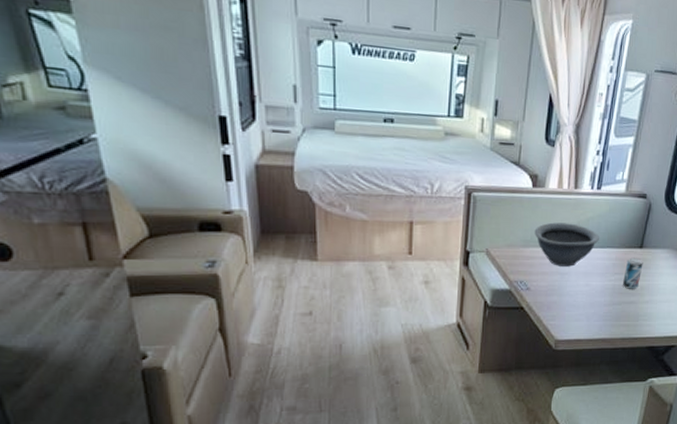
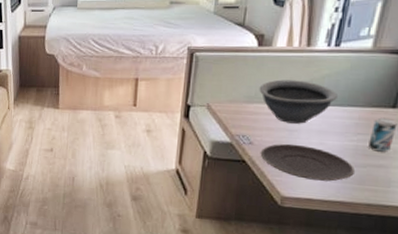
plate: none [536,287,613,321] -> present [260,143,354,182]

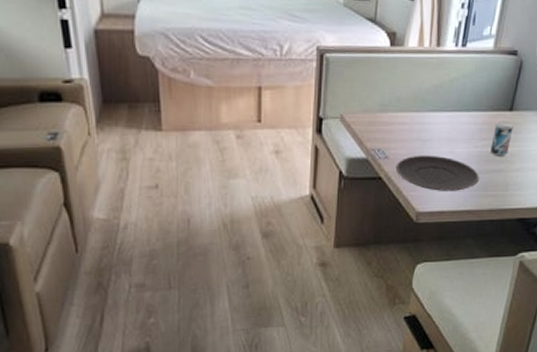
bowl: present [259,79,337,124] -> none [393,84,464,133]

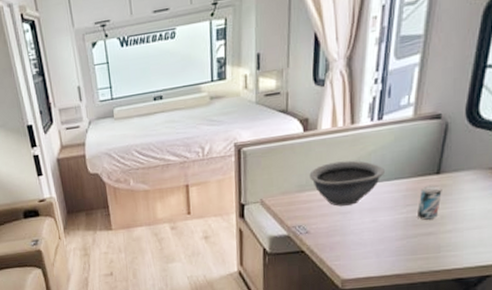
bowl: none [393,84,464,133] -> present [309,160,384,206]
plate: present [395,155,479,191] -> none [317,225,406,259]

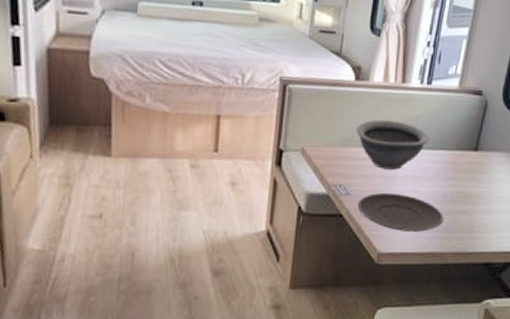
plate: none [317,225,406,259] -> present [357,192,443,232]
beer can: present [418,185,442,220] -> none [455,161,478,197]

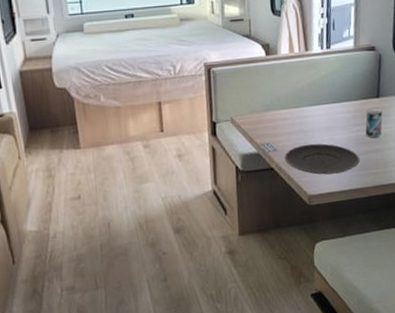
bowl: present [356,119,429,170] -> none [273,83,336,125]
beer can: none [455,161,478,197] -> present [365,107,383,138]

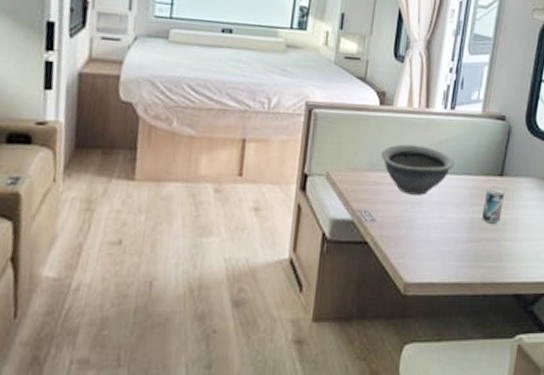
bowl: none [273,83,336,125] -> present [381,144,454,195]
plate: present [284,143,360,175] -> none [382,218,471,260]

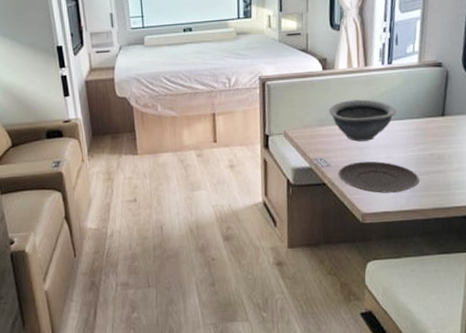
plate: none [382,218,471,260] -> present [338,161,419,193]
beer can: present [482,186,505,224] -> none [427,126,448,158]

